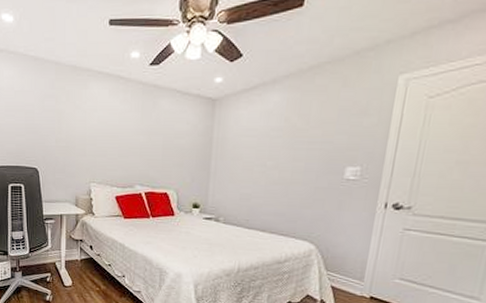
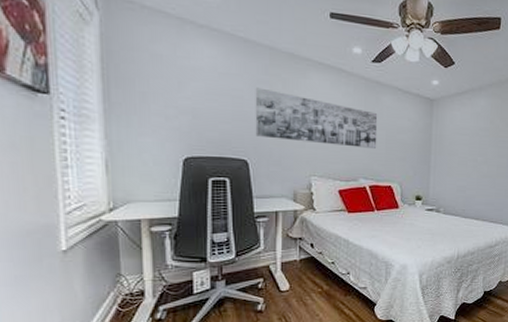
wall art: none [44,101,155,154] -> present [255,87,378,148]

